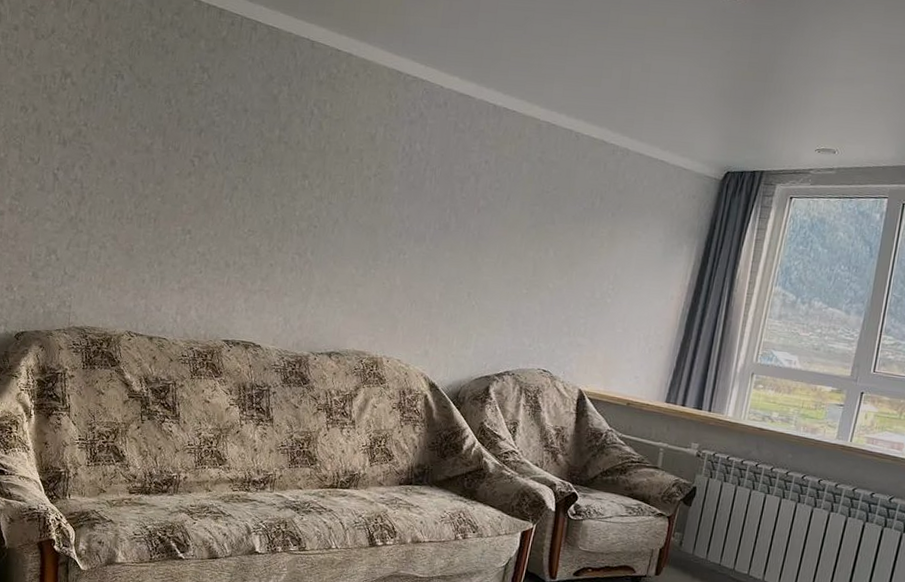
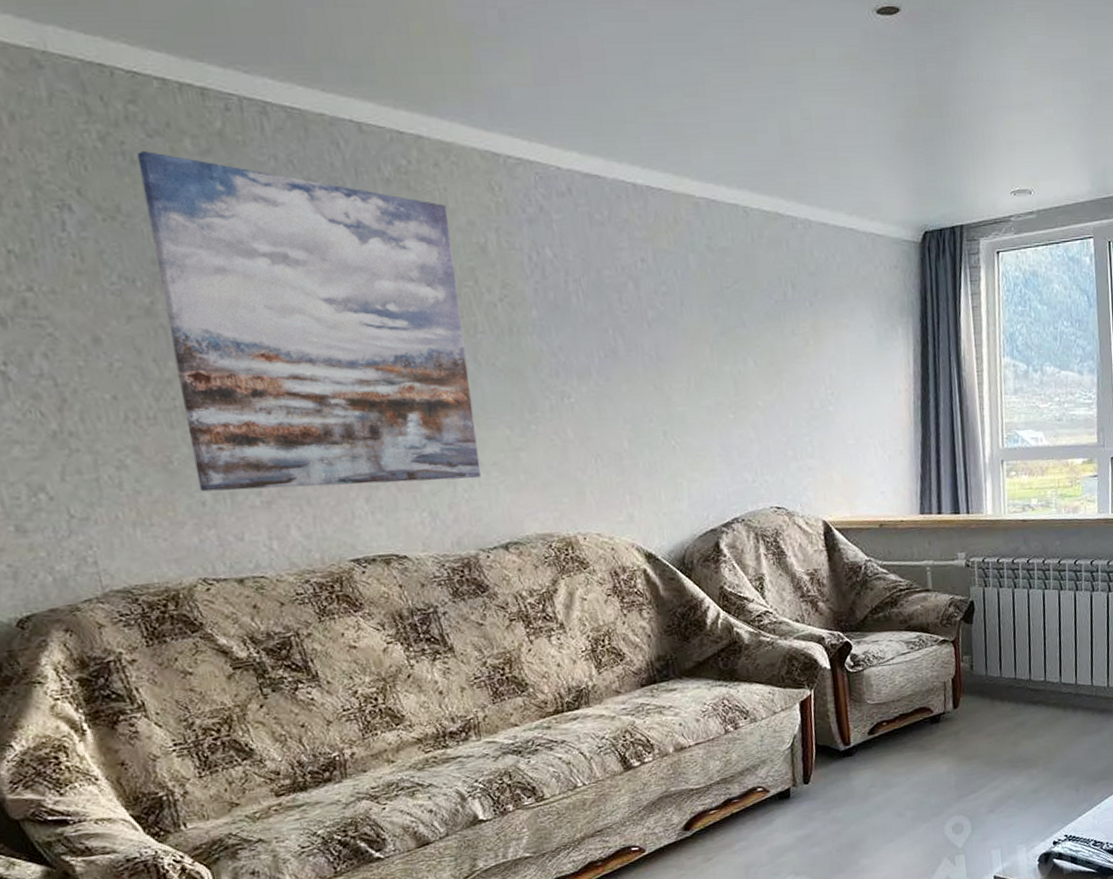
wall art: none [144,46,355,301] -> present [136,151,482,492]

